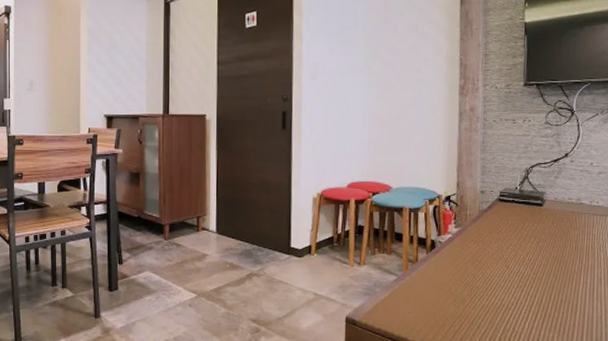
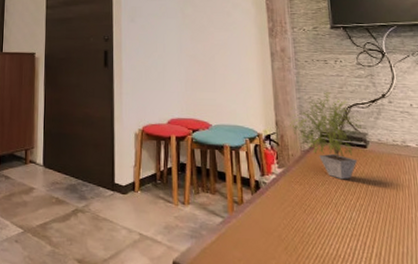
potted plant: none [470,152,545,237] -> present [289,92,366,180]

